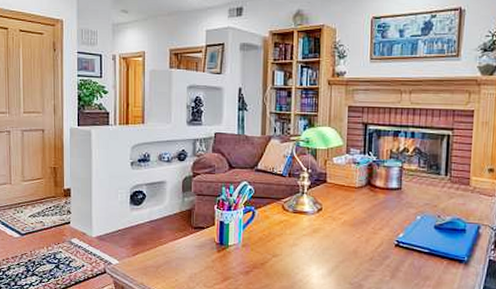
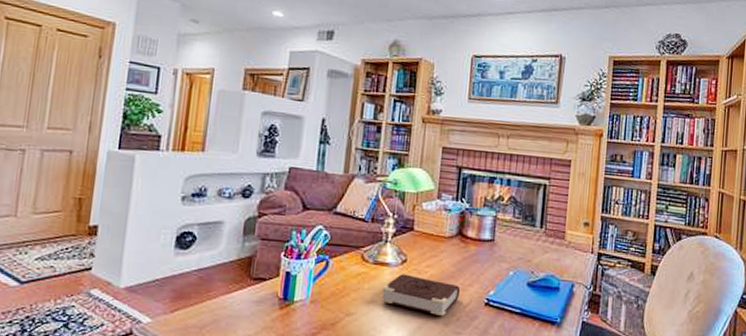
book: none [301,221,372,256] -> present [380,274,461,315]

